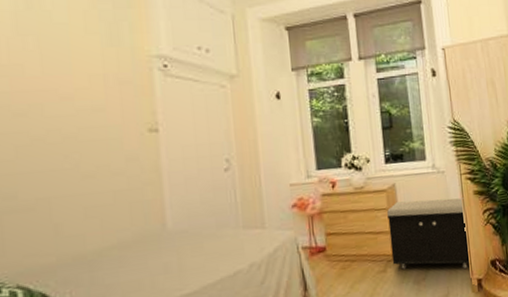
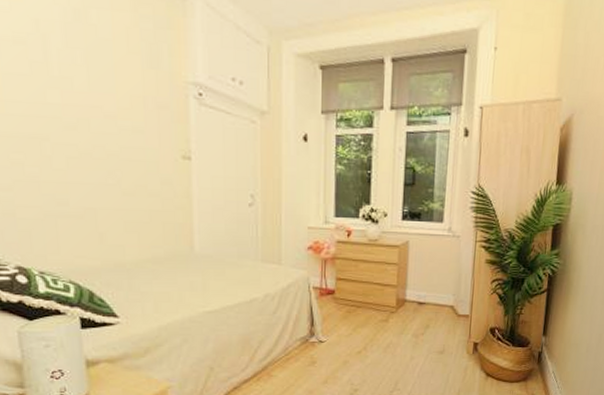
storage bench: present [387,198,472,269] -> none [395,259,475,331]

